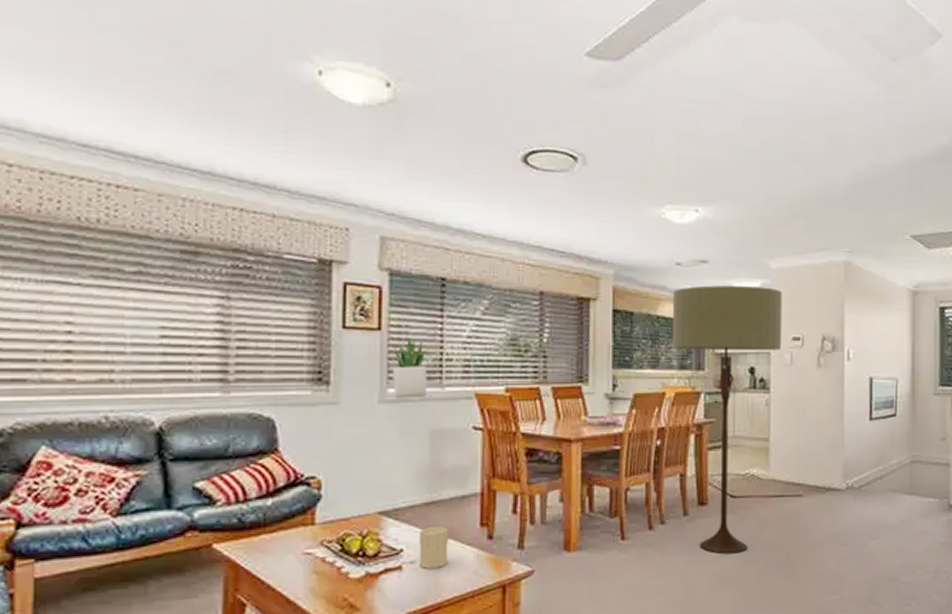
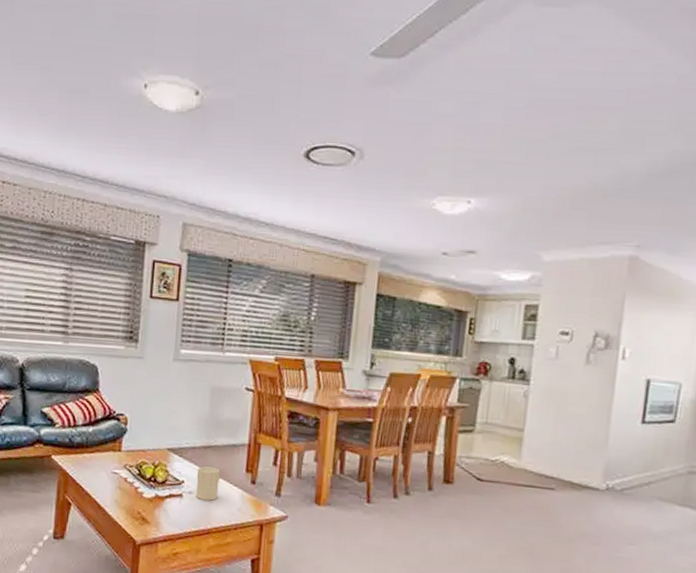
planter: present [393,337,427,399] -> none [185,309,213,360]
floor lamp: present [672,285,782,554] -> none [431,275,554,534]

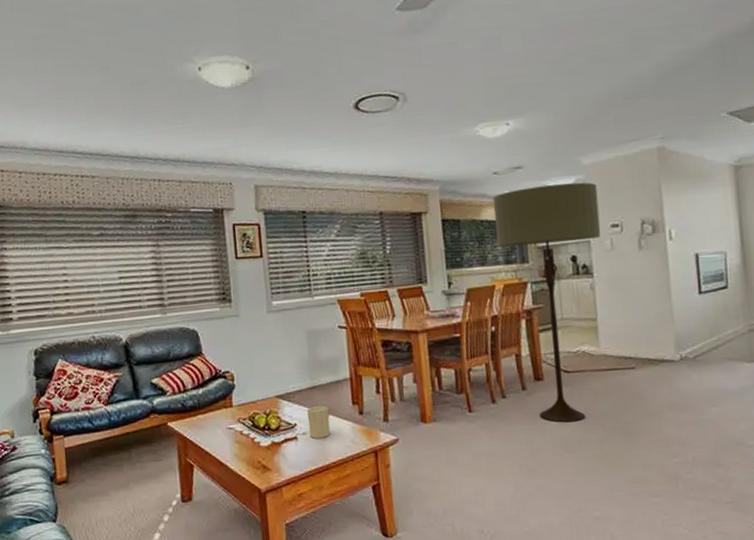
floor lamp: none [431,275,554,534] -> present [492,182,601,423]

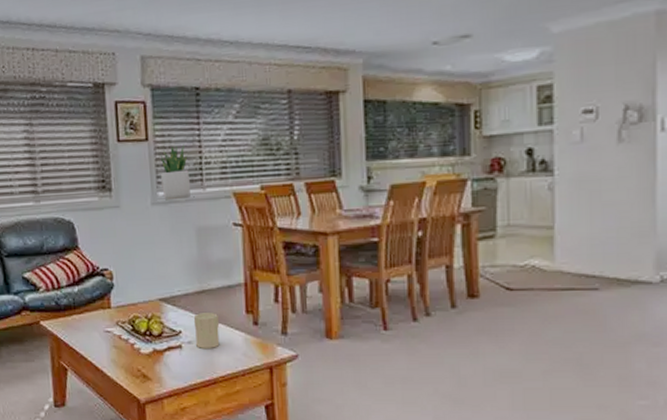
planter: none [273,259,301,309] -> present [159,144,191,201]
floor lamp: present [492,182,601,423] -> none [429,55,569,349]

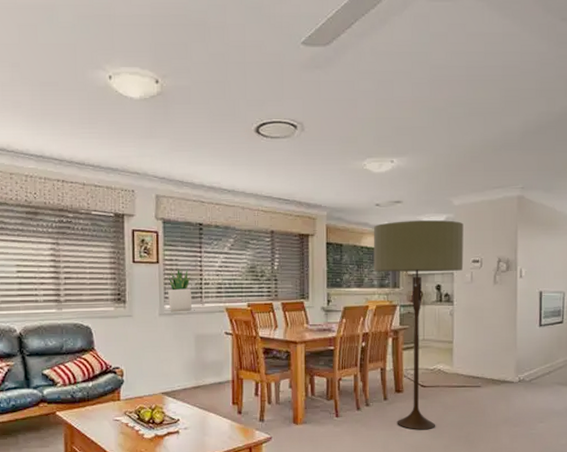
candle: present [193,313,220,348] -> none [190,404,211,433]
floor lamp: none [429,55,569,349] -> present [373,220,464,430]

